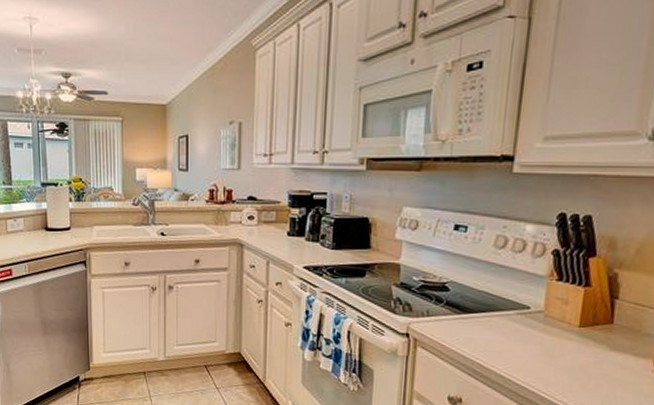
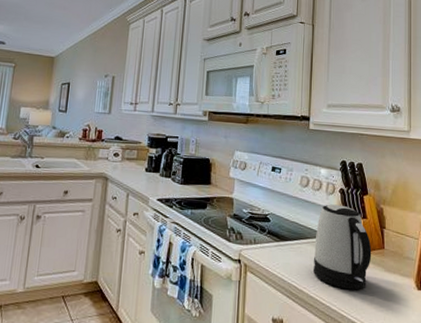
kettle: none [506,269,594,371] -> present [314,204,372,290]

